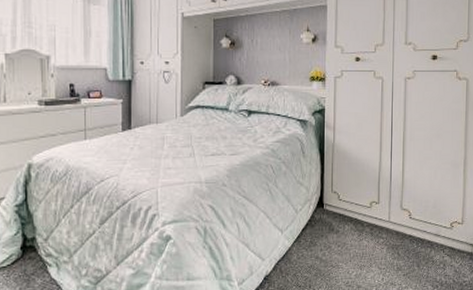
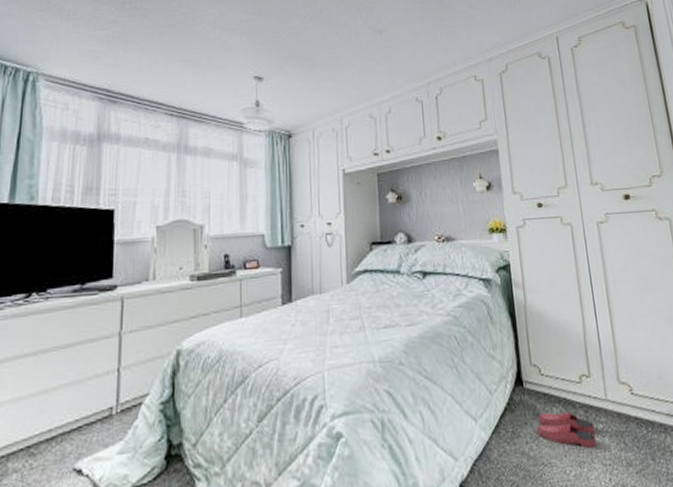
slippers: none [330,229,376,256] -> present [536,412,597,448]

